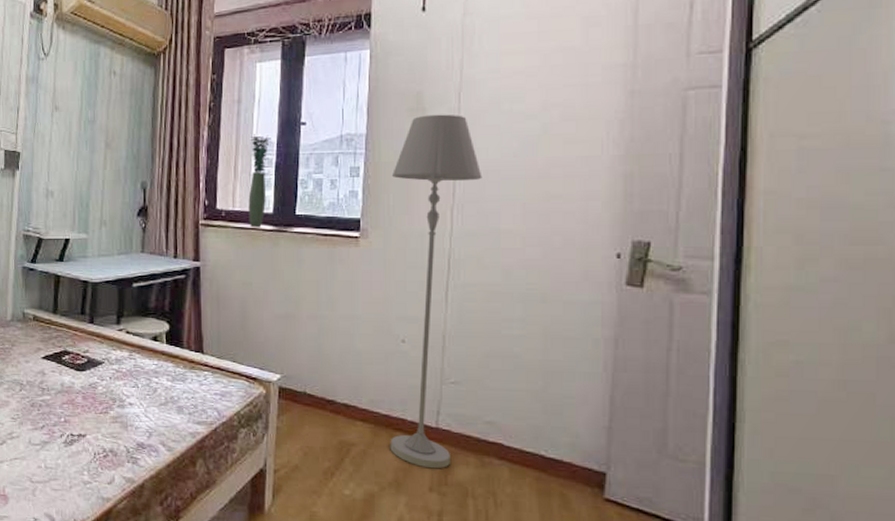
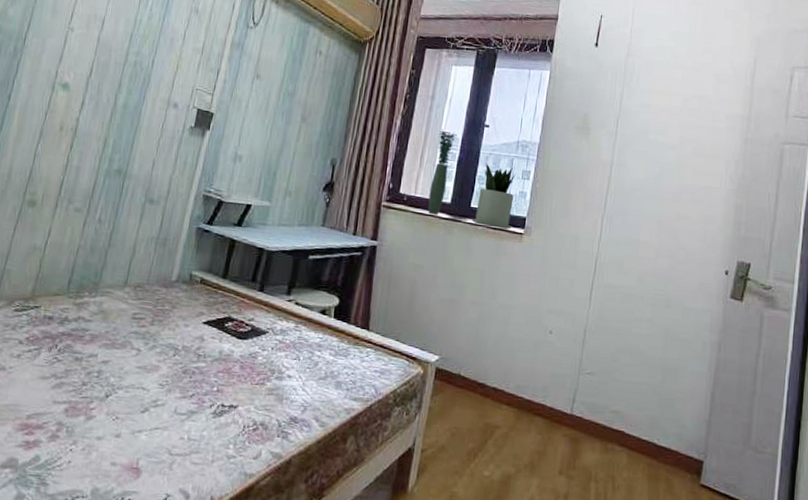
planter: none [298,165,345,234] -> present [471,163,517,229]
floor lamp: present [390,114,482,469] -> none [529,134,629,454]

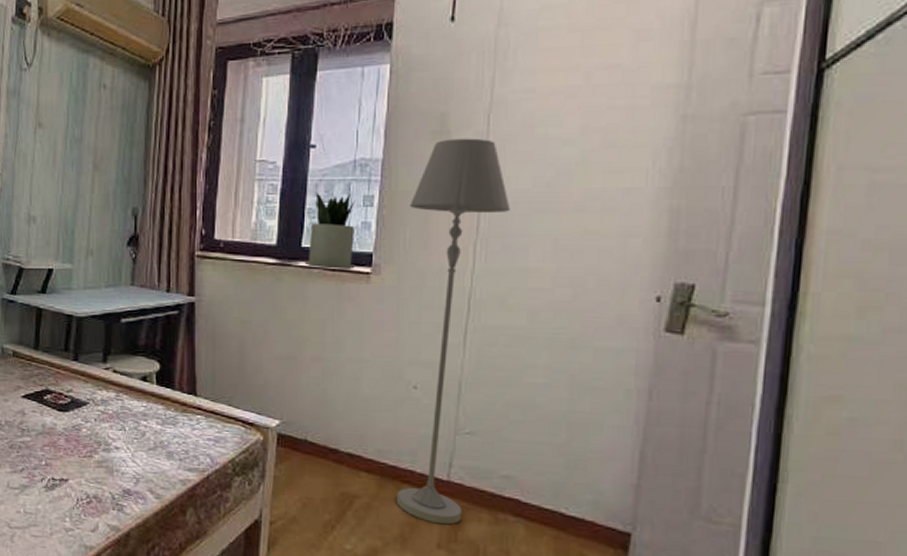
vase: present [428,129,455,216] -> none [249,157,274,261]
floor lamp: none [529,134,629,454] -> present [396,138,511,525]

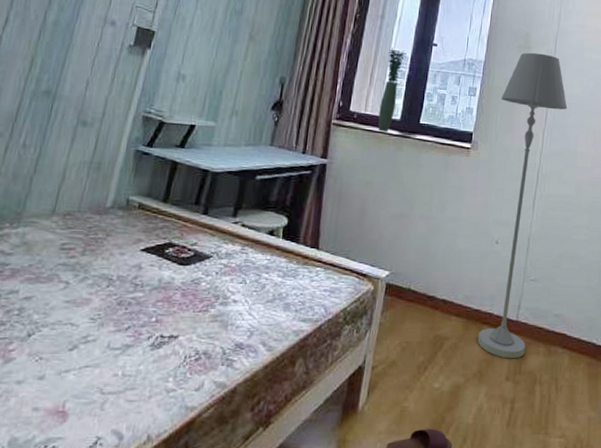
vase: none [249,157,274,261] -> present [378,47,404,132]
planter: present [304,193,357,269] -> none [420,81,464,144]

